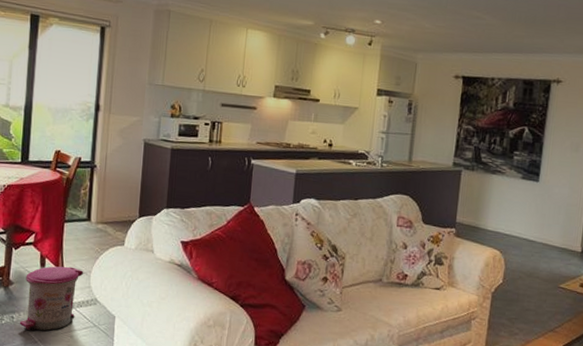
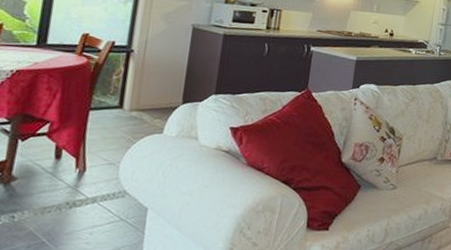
trash can: present [19,266,84,331] -> none [22,157,111,230]

